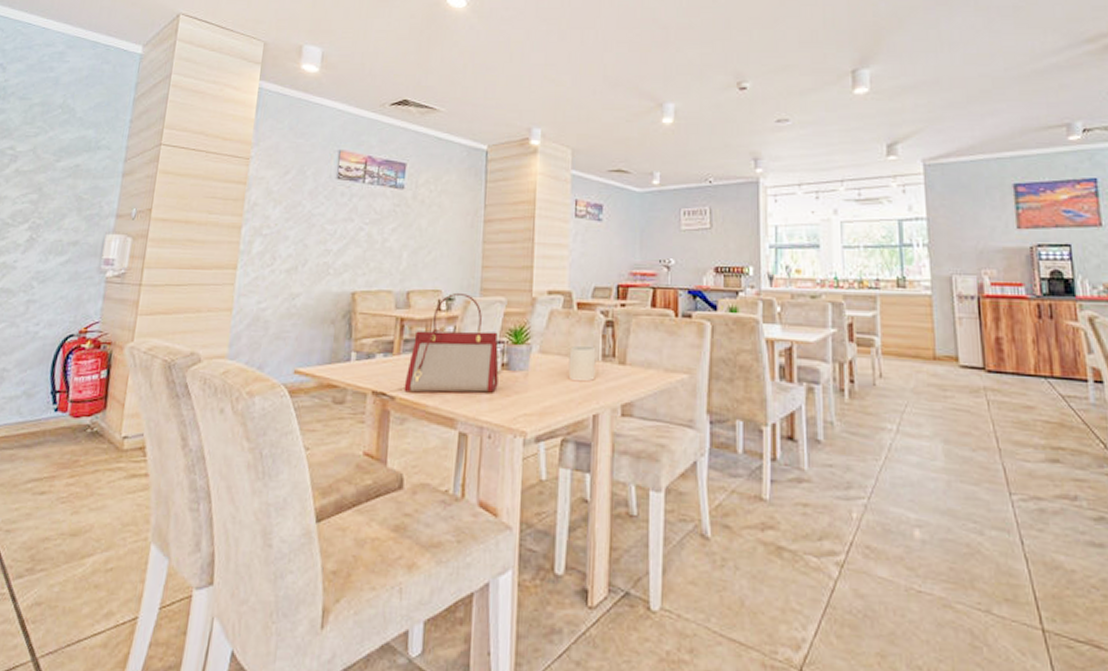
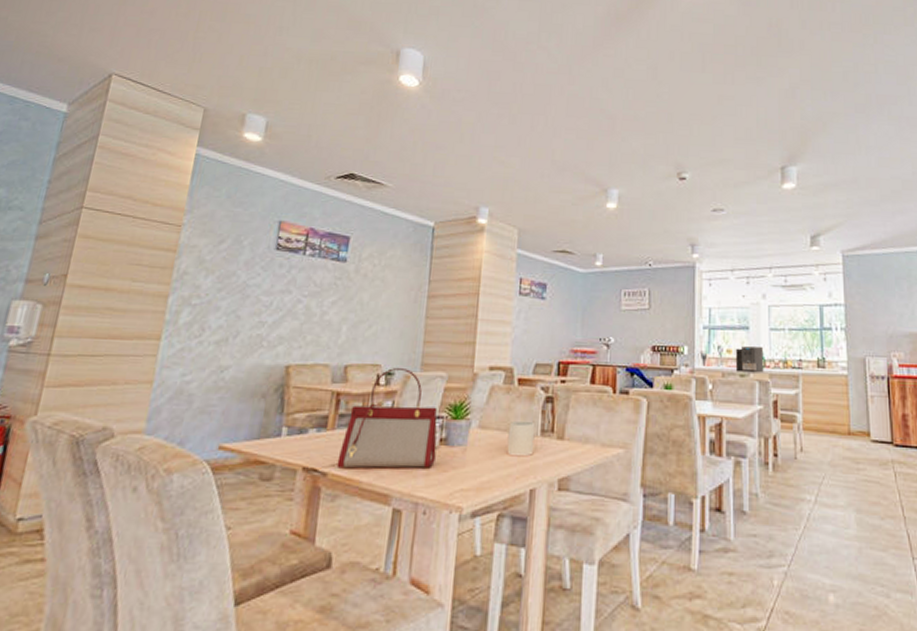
coffee machine: none [805,266,837,294] -> present [735,346,764,373]

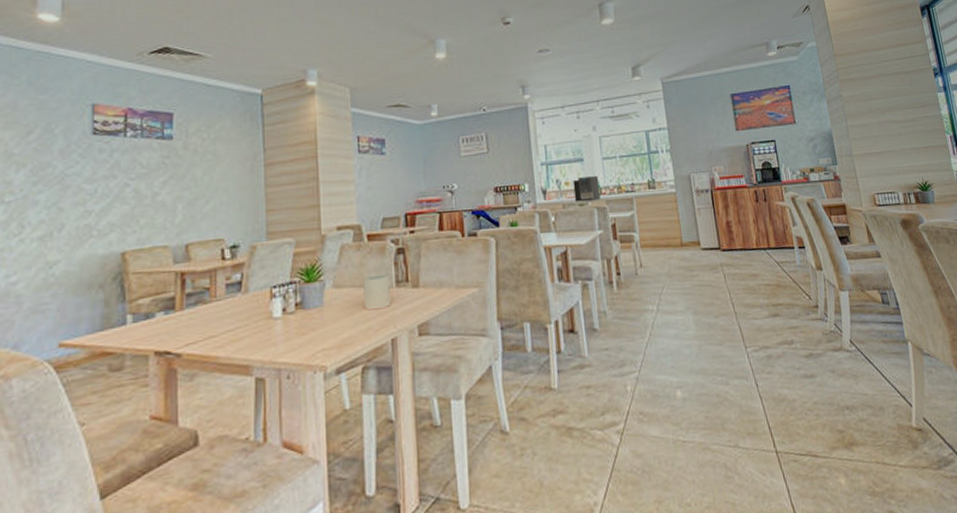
handbag: present [336,368,437,469] -> none [191,239,293,348]

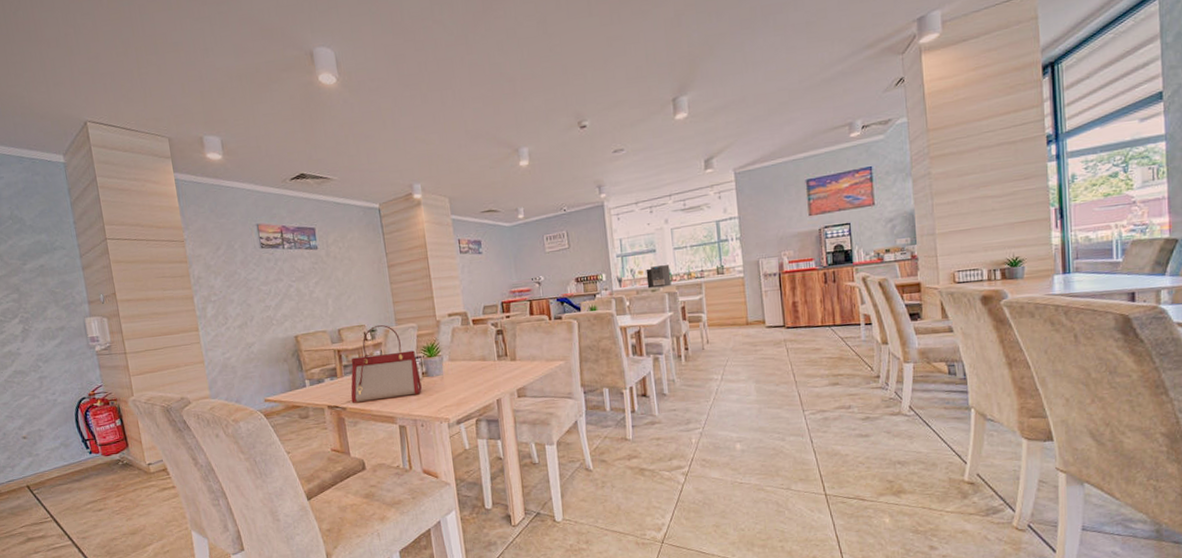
handbag: none [191,239,293,348] -> present [350,325,422,404]
mug: present [363,274,391,311] -> none [472,350,495,378]

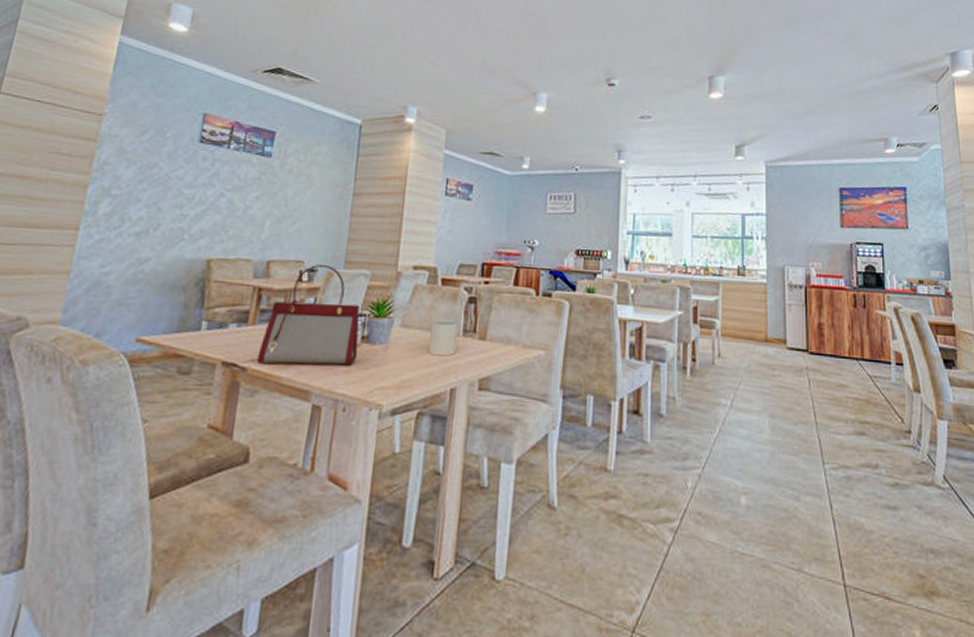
mug: none [472,350,495,378] -> present [428,320,458,357]
coffee machine: present [646,265,672,289] -> none [657,252,686,280]

